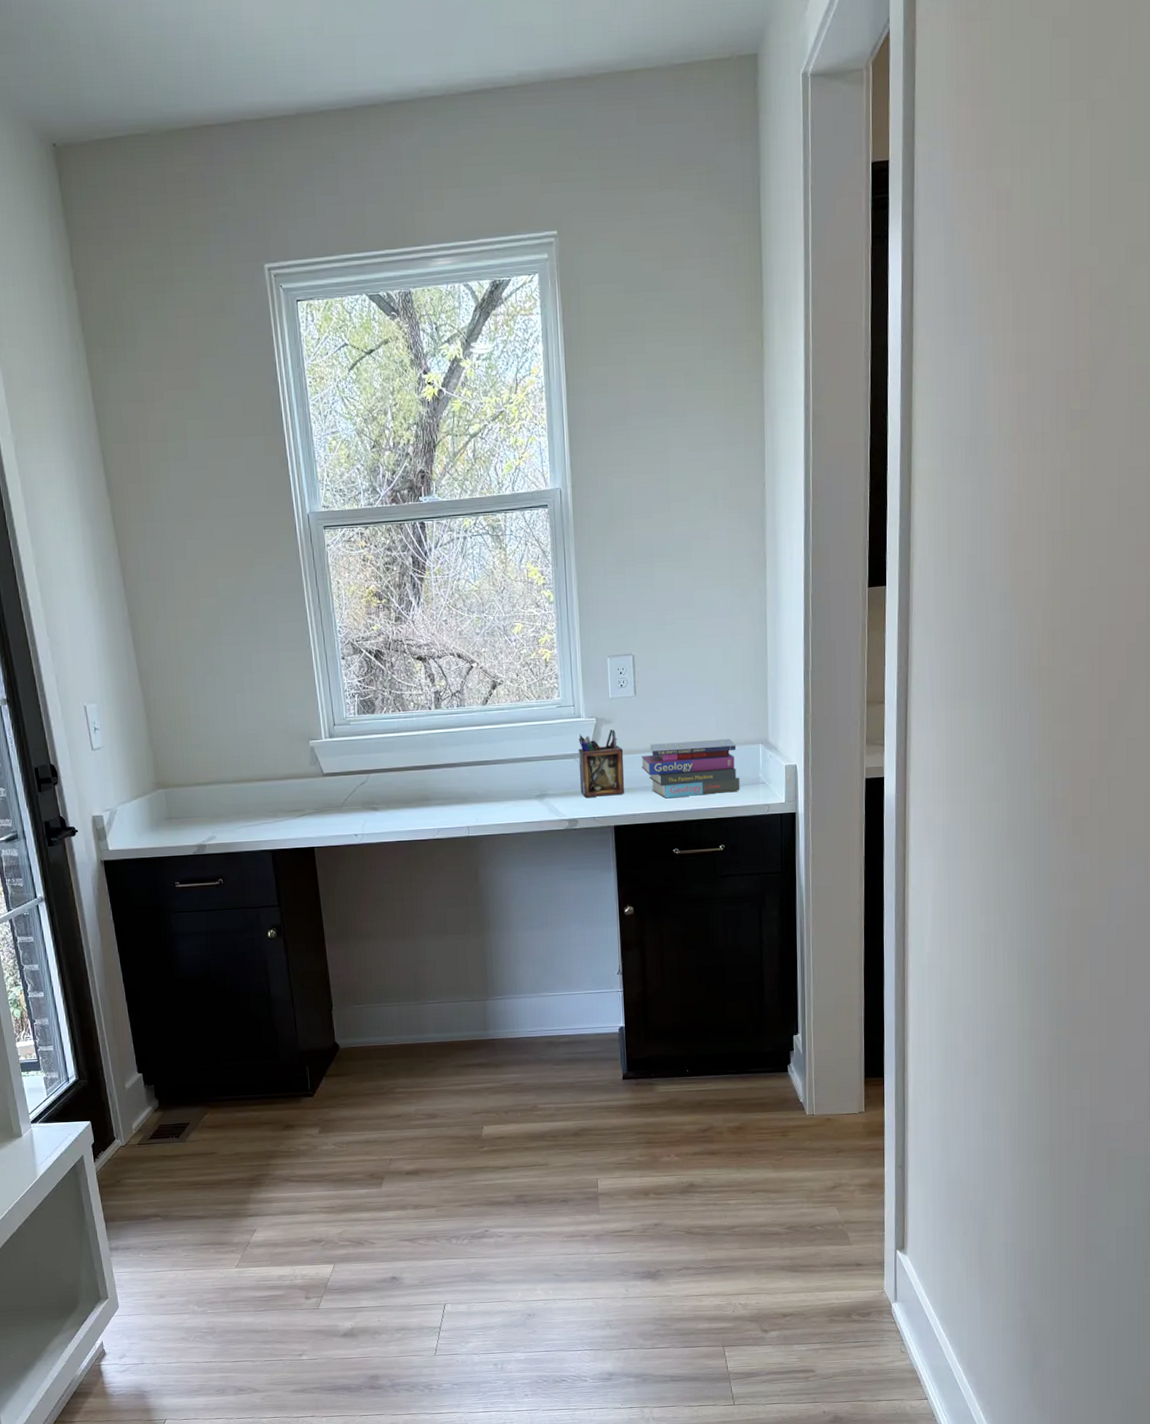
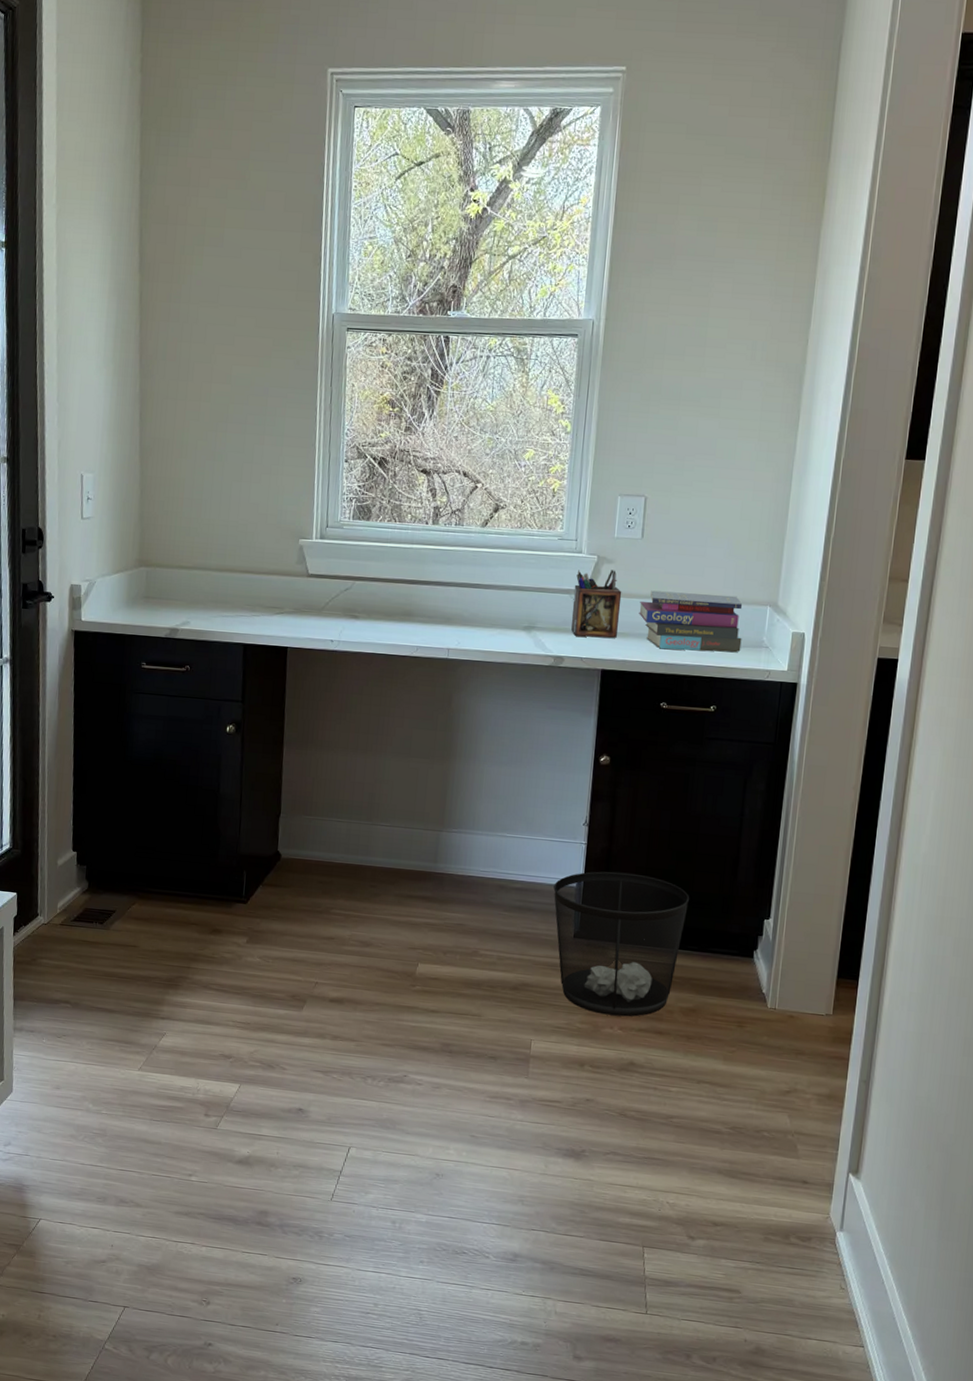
waste bin: none [598,1011,724,1145] -> present [553,871,690,1017]

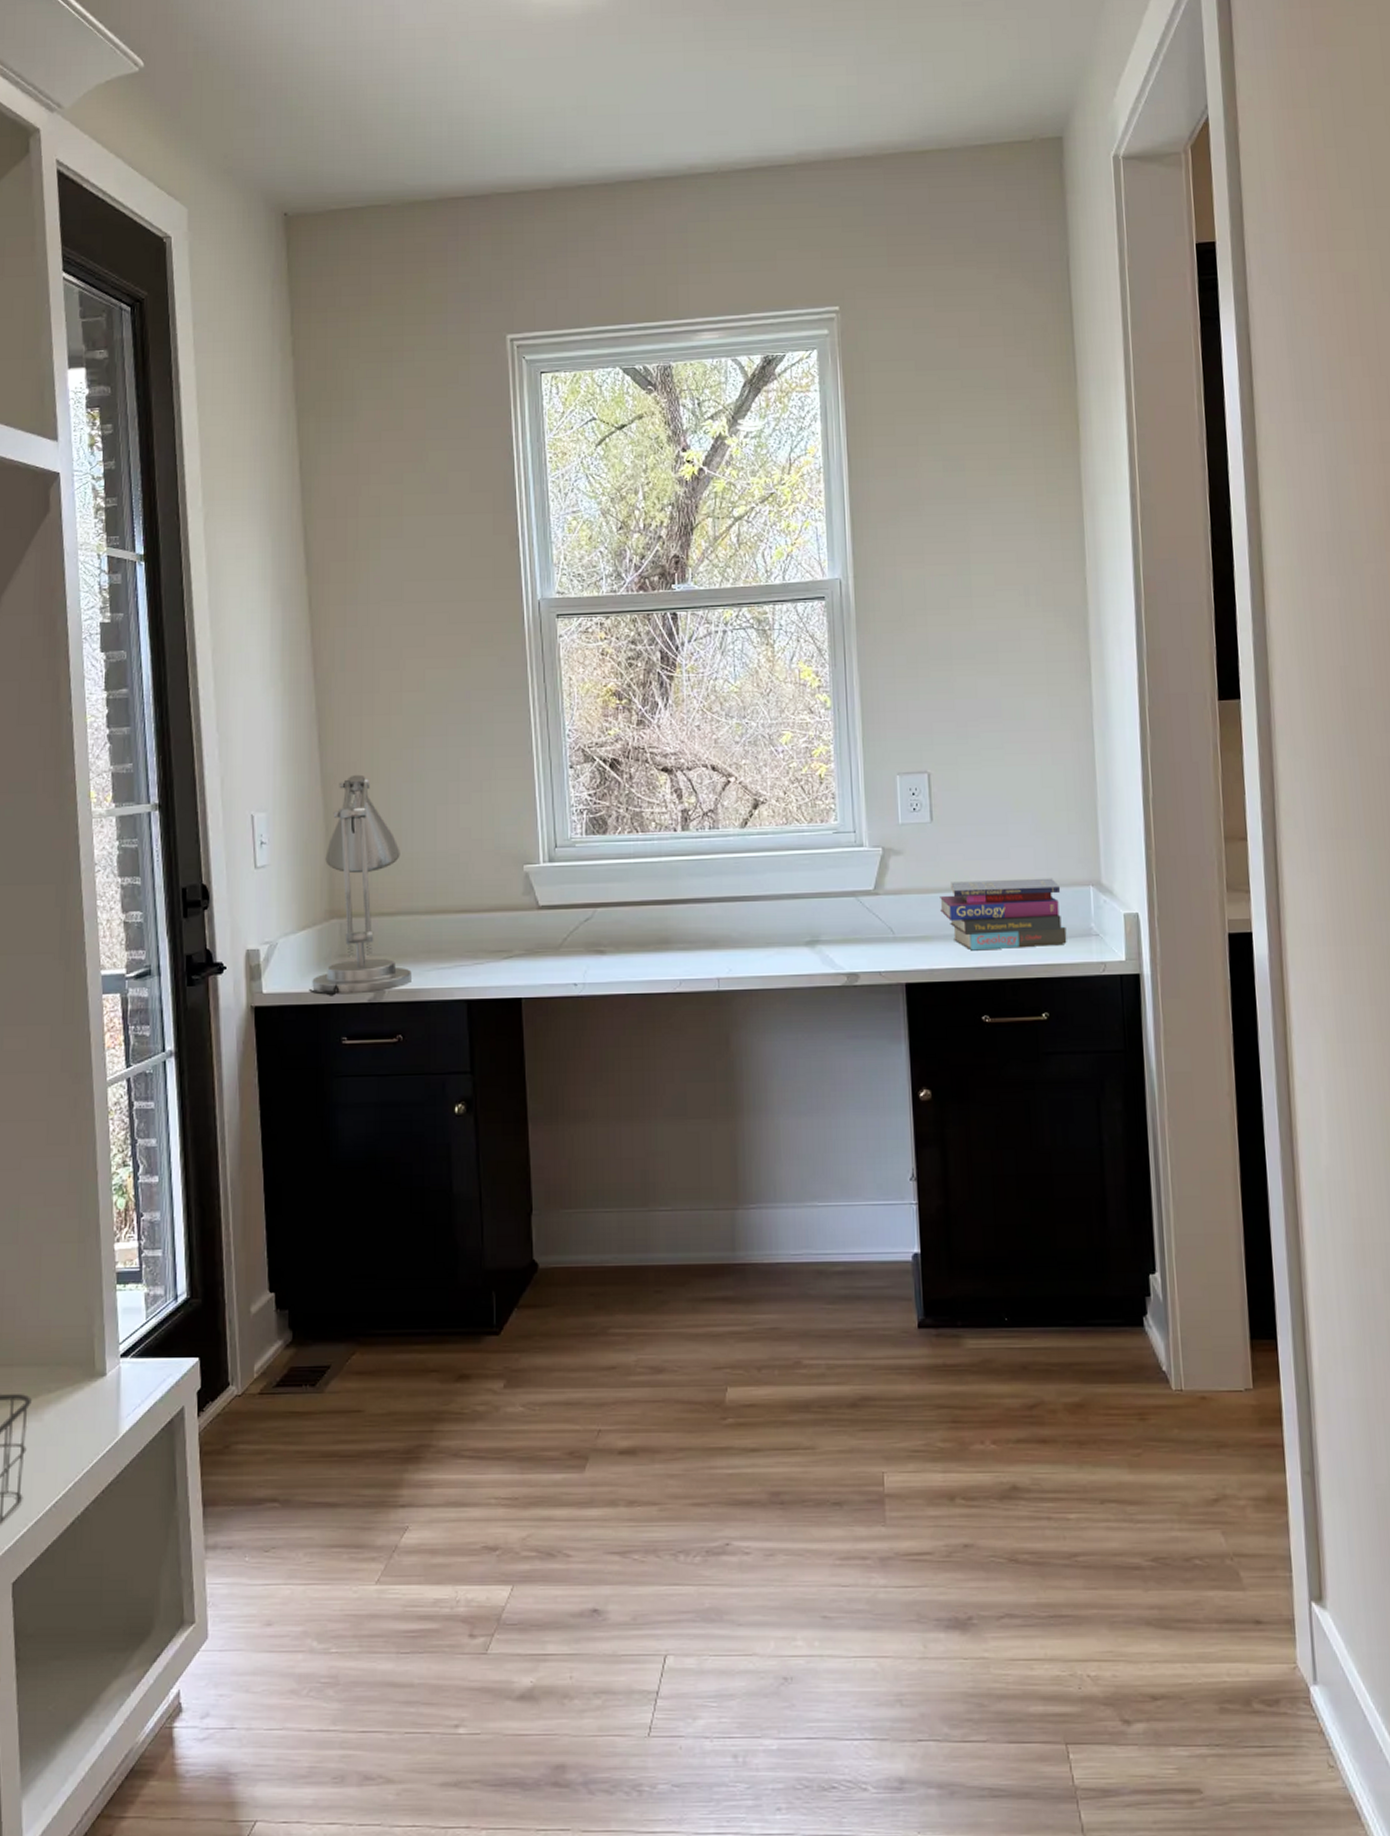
desk lamp: none [118,449,201,630] -> present [309,774,412,996]
waste bin: present [553,871,690,1017] -> none [884,1234,1055,1426]
desk organizer: present [571,570,622,638] -> none [859,862,919,946]

